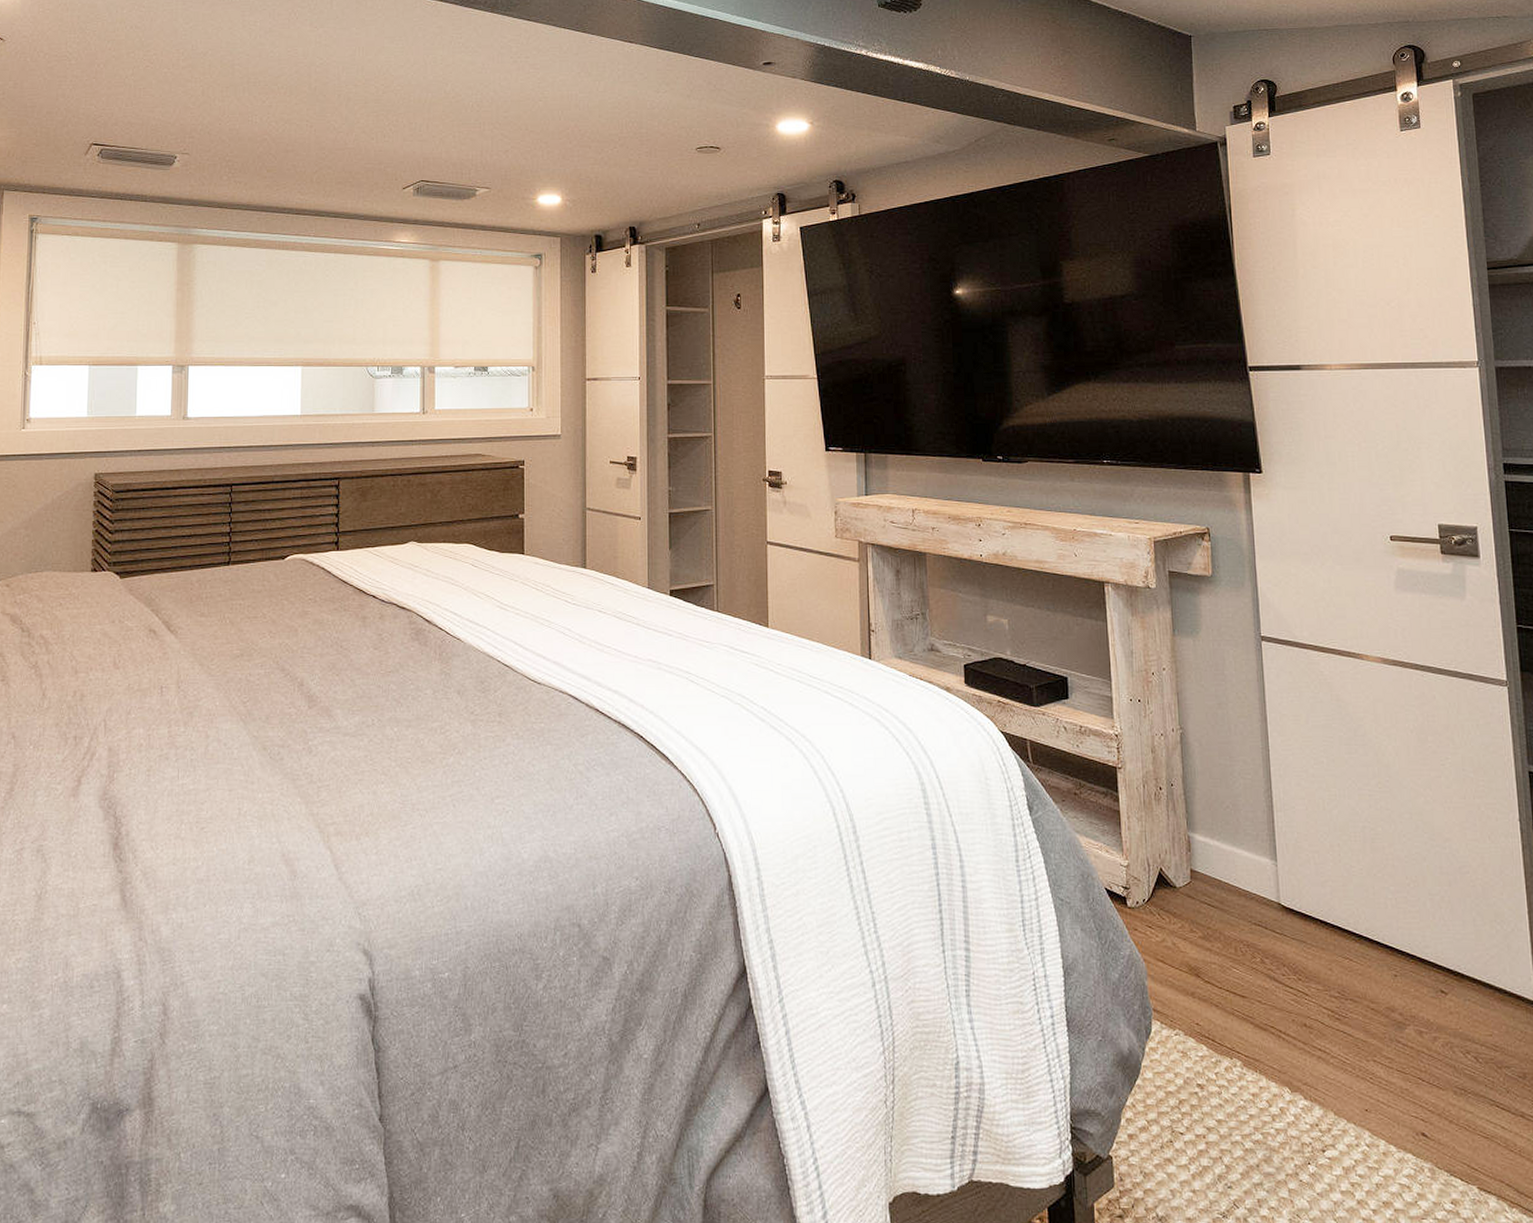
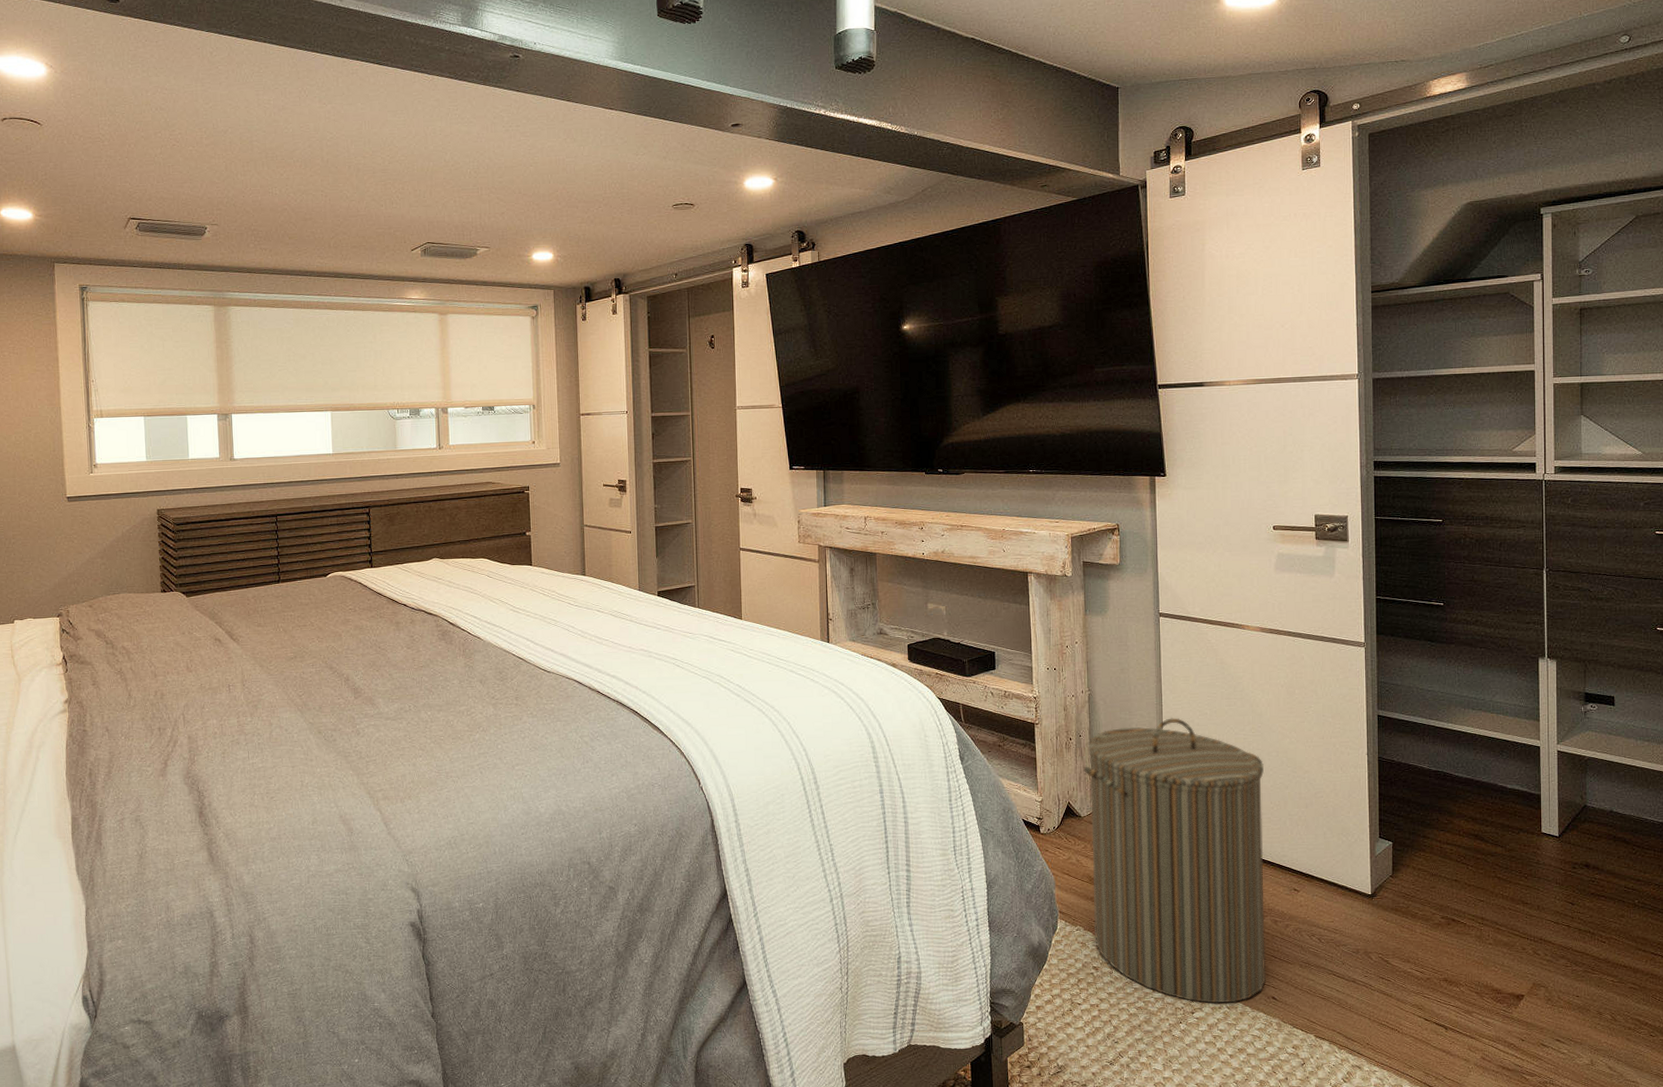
laundry hamper: none [1177,766,1414,1139] -> present [1084,718,1267,1004]

